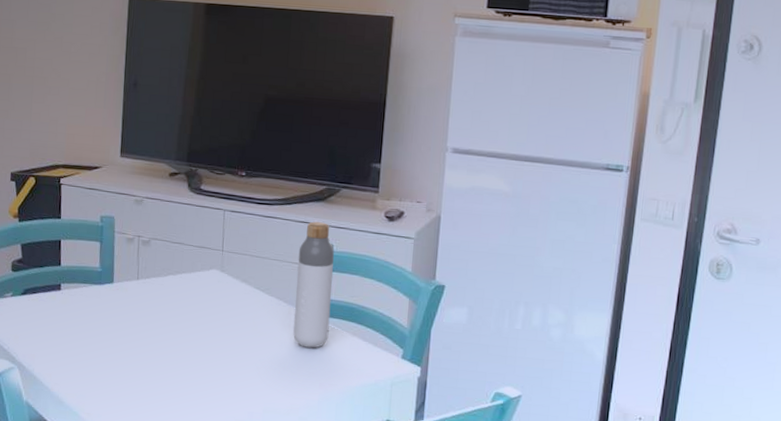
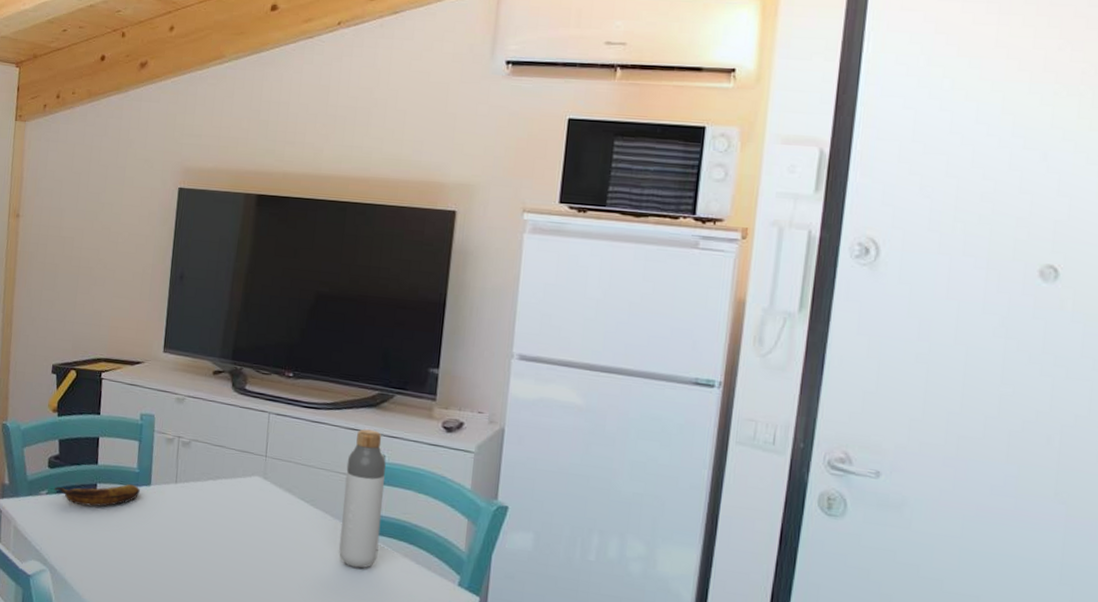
banana: none [18,283,103,306] -> present [53,484,140,507]

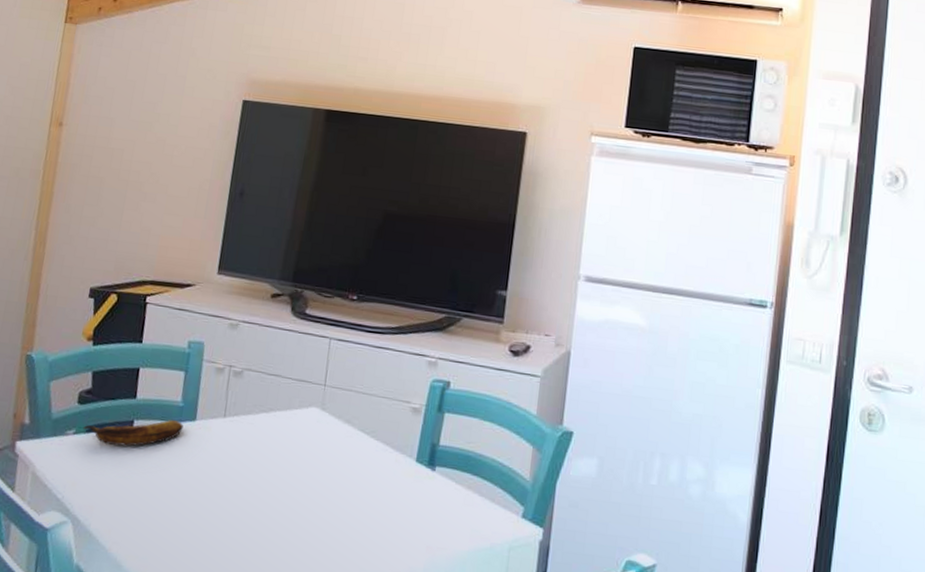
bottle: present [339,429,386,569] -> none [399,354,451,504]

